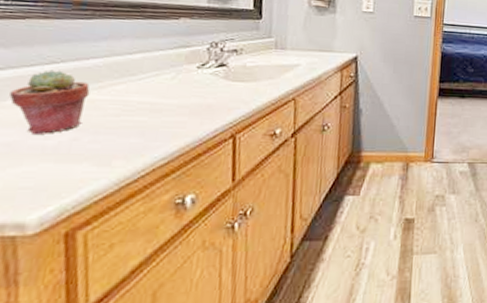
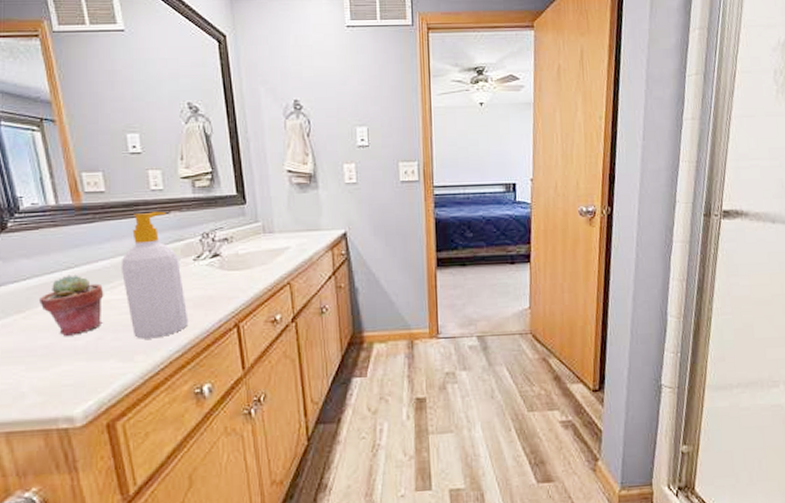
soap bottle: none [114,15,182,144] -> present [121,211,189,339]

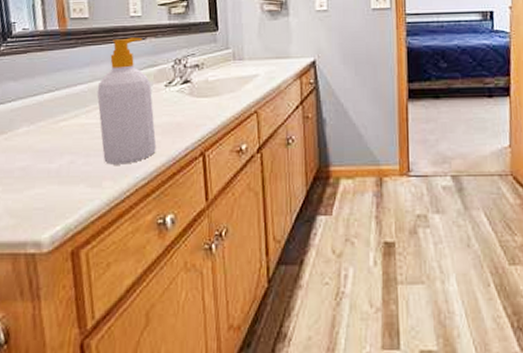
potted succulent: present [39,274,104,336] -> none [21,98,80,158]

